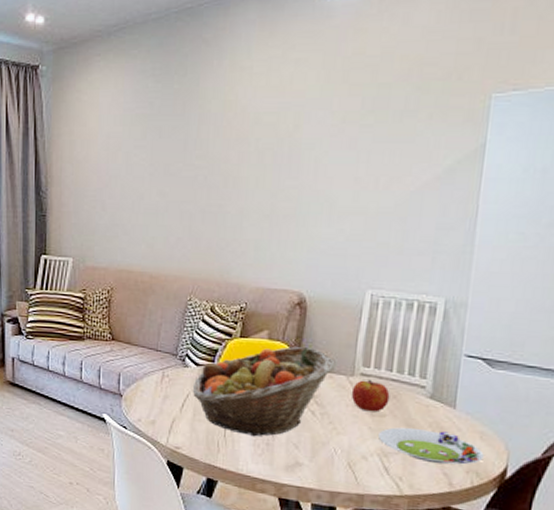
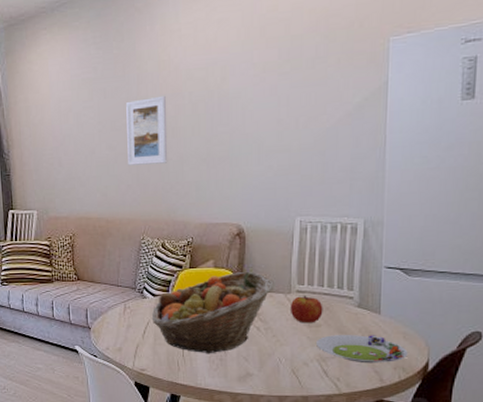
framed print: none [180,140,230,217] -> present [126,95,168,166]

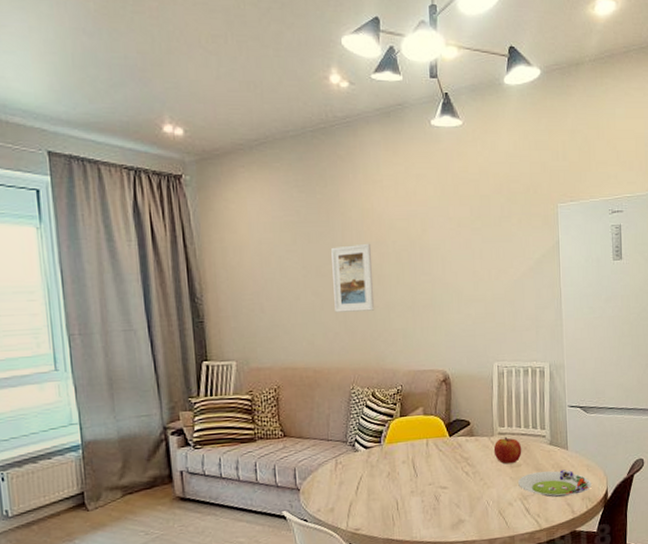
fruit basket: present [151,271,274,354] -> none [364,416,479,505]

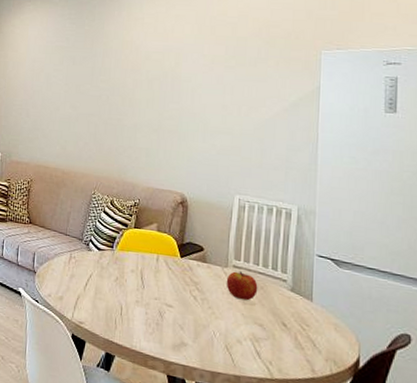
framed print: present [331,243,375,313] -> none [87,69,127,128]
salad plate: present [518,469,592,498] -> none [250,315,339,353]

